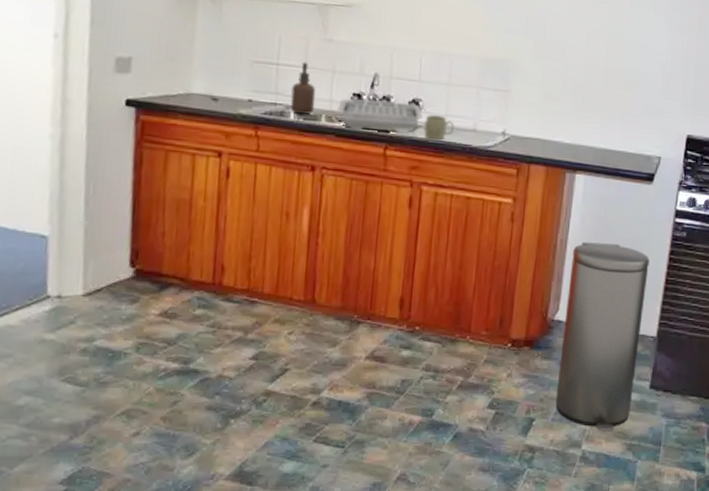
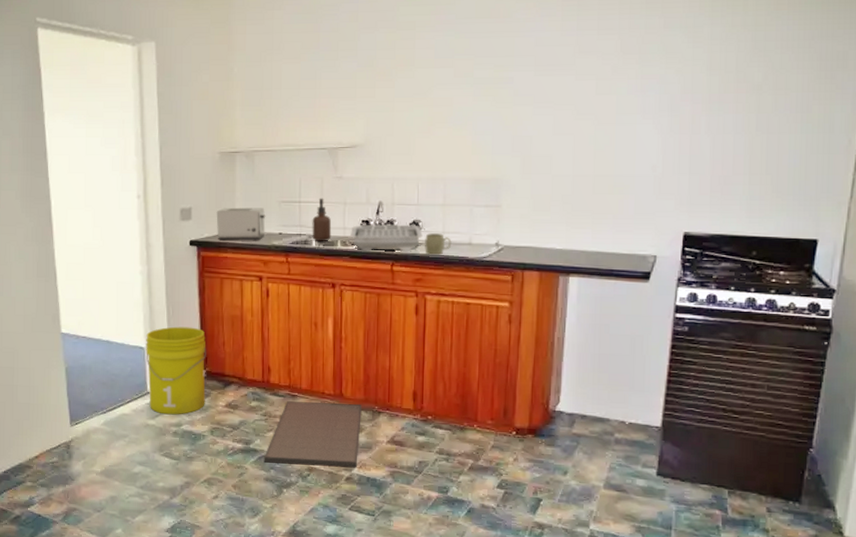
bucket: none [48,209,139,327] -> present [146,326,206,415]
toaster: none [165,61,233,108] -> present [216,207,266,242]
doormat: none [207,309,338,390] -> present [264,401,362,468]
pedal bin: present [555,242,650,431] -> none [561,339,650,514]

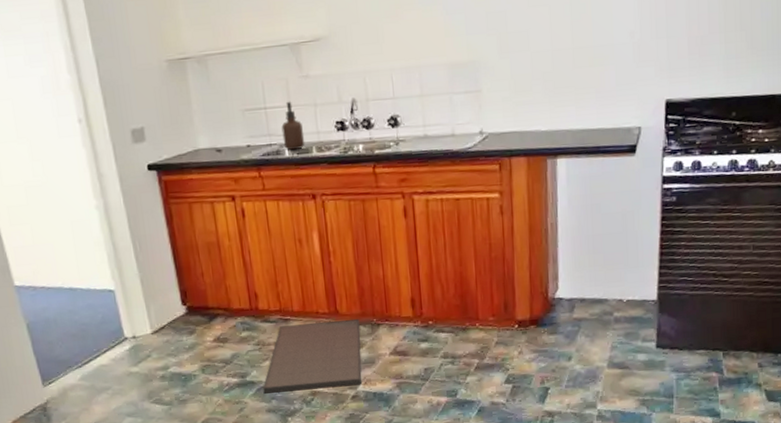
bucket: present [146,326,206,415] -> none [113,261,191,359]
toaster: present [216,207,266,242] -> none [173,119,232,162]
dish rack: present [350,224,423,253] -> none [325,121,403,157]
mug: present [424,233,452,256] -> none [405,127,434,153]

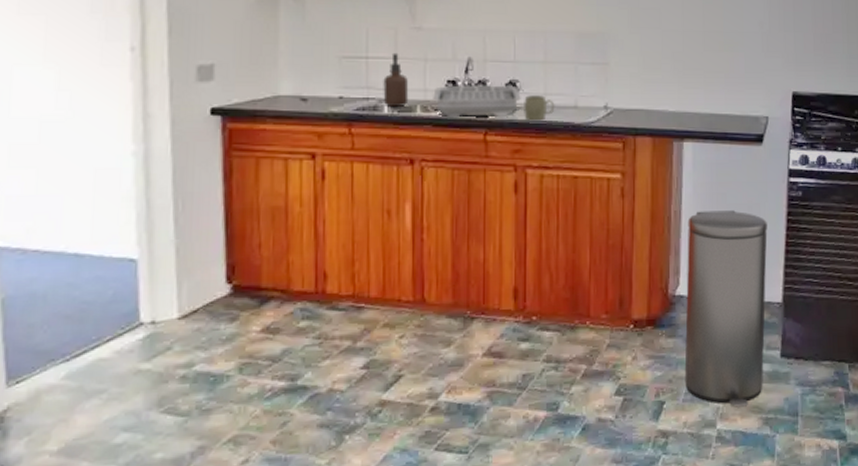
doormat: present [263,319,362,394] -> none [317,311,450,403]
dish rack: none [325,121,403,157] -> present [433,85,521,120]
mug: none [405,127,434,153] -> present [522,95,555,122]
pedal bin: none [564,219,642,392] -> present [684,210,768,408]

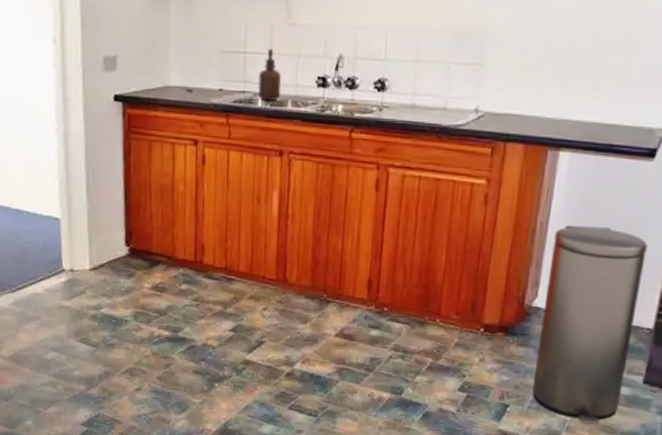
dish rack: present [433,85,521,120] -> none [303,82,389,118]
mug: present [522,95,555,122] -> none [389,95,423,122]

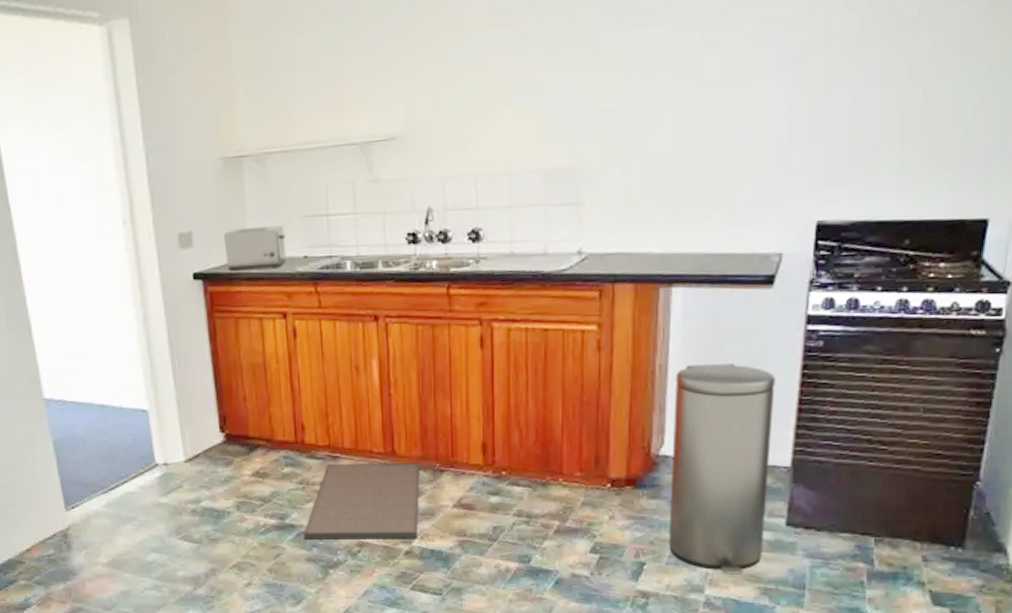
toaster: none [145,56,204,98] -> present [223,225,287,272]
doormat: none [194,285,308,363] -> present [303,463,420,540]
soap dispenser: present [257,48,282,101] -> none [344,207,370,263]

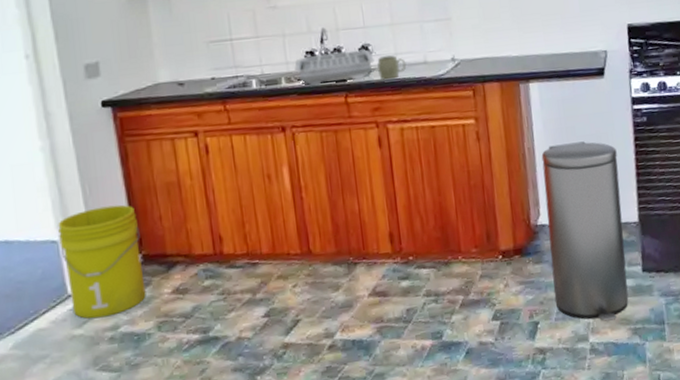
bucket: none [148,381,227,490] -> present [58,205,146,319]
toaster: present [223,225,287,272] -> none [131,51,195,97]
doormat: present [303,463,420,540] -> none [228,259,339,350]
dish rack: none [394,234,485,274] -> present [294,49,374,87]
mug: none [487,243,522,273] -> present [377,55,407,81]

